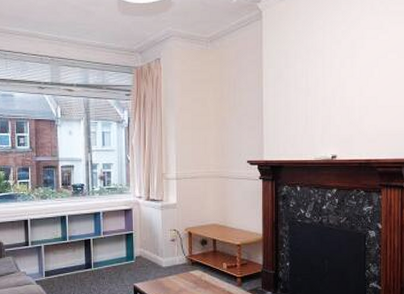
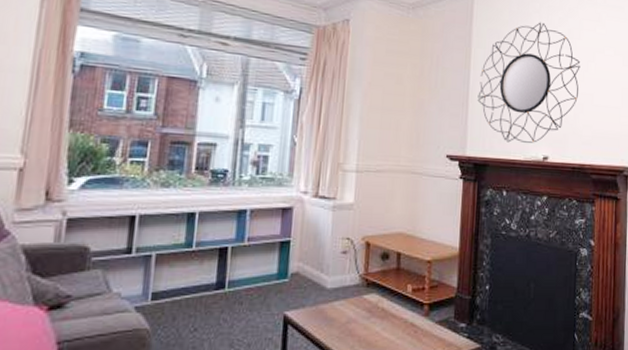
home mirror: none [271,37,364,146] -> present [477,22,581,143]

